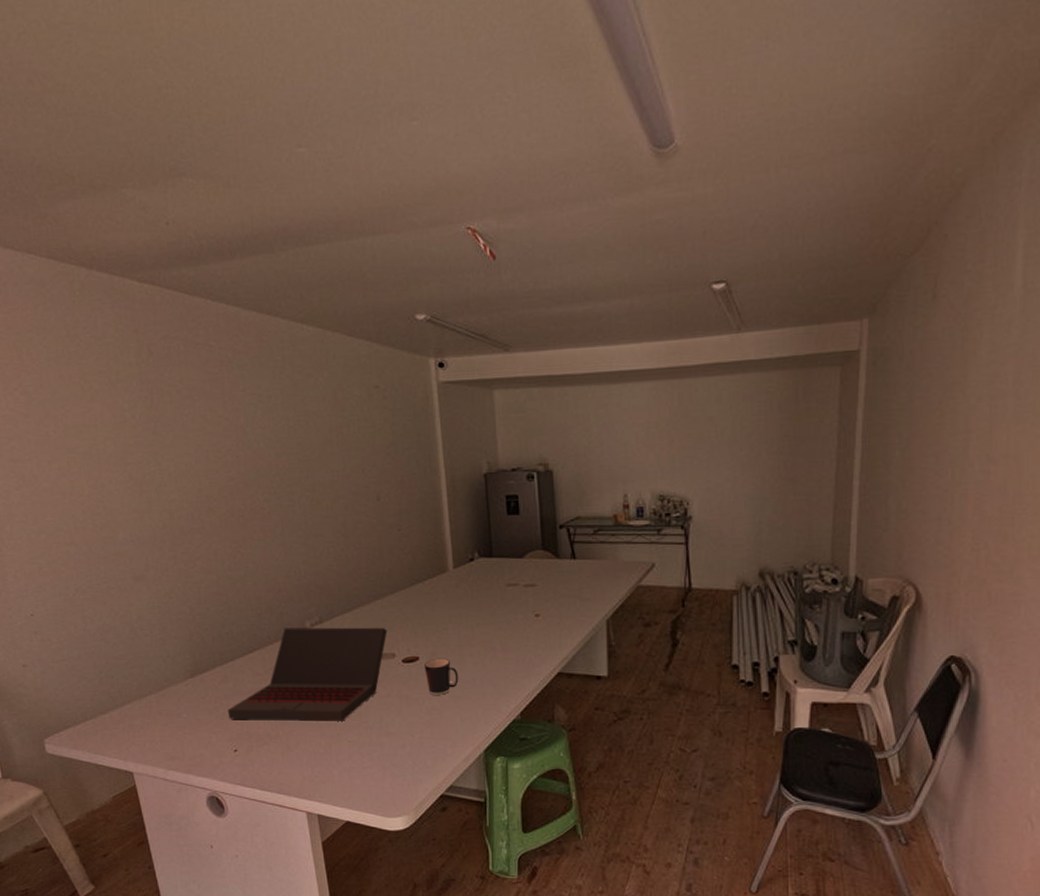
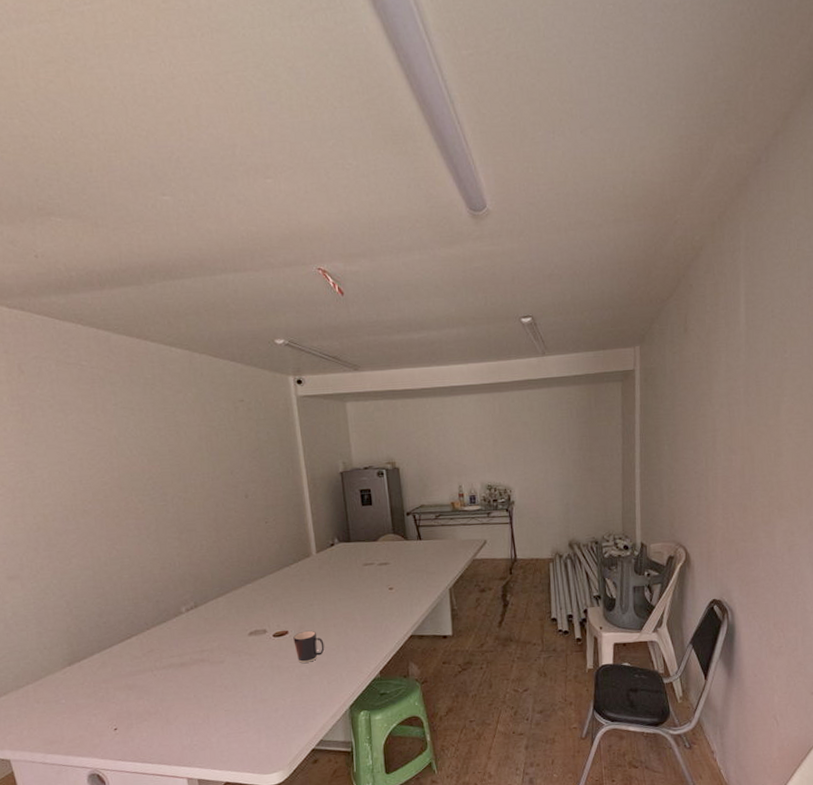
laptop: present [227,627,388,721] -> none [106,608,259,701]

